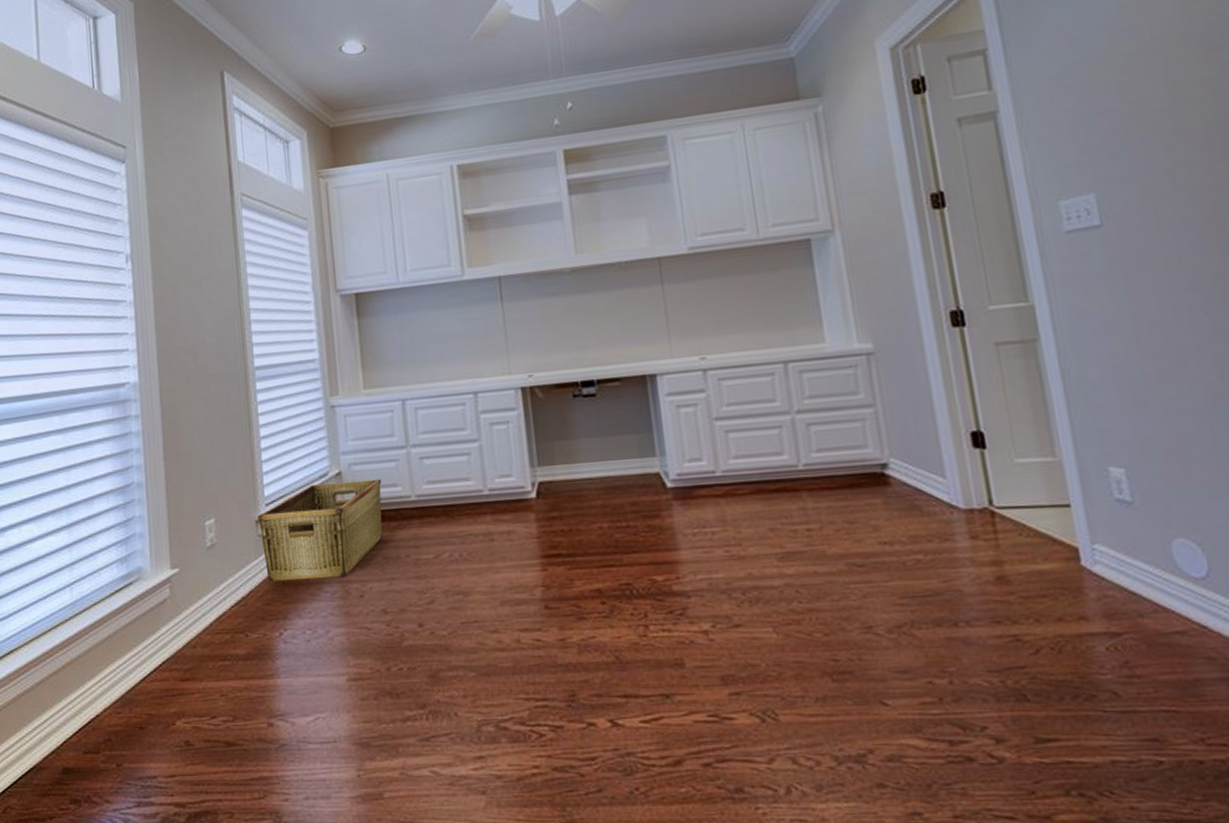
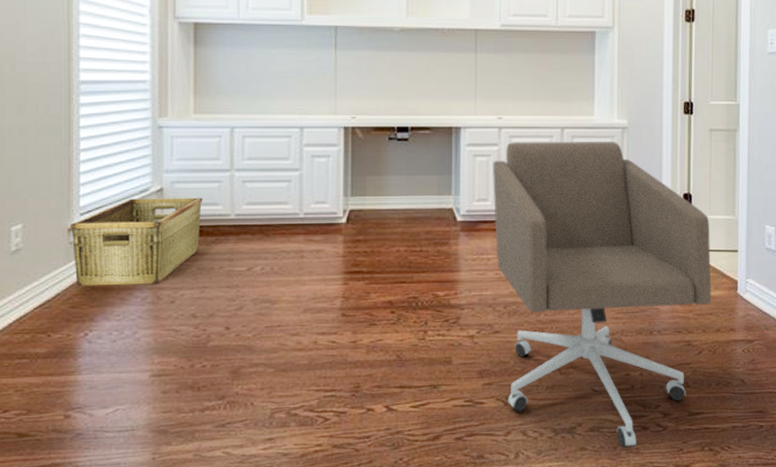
office chair: none [702,372,1042,787] -> present [493,142,712,448]

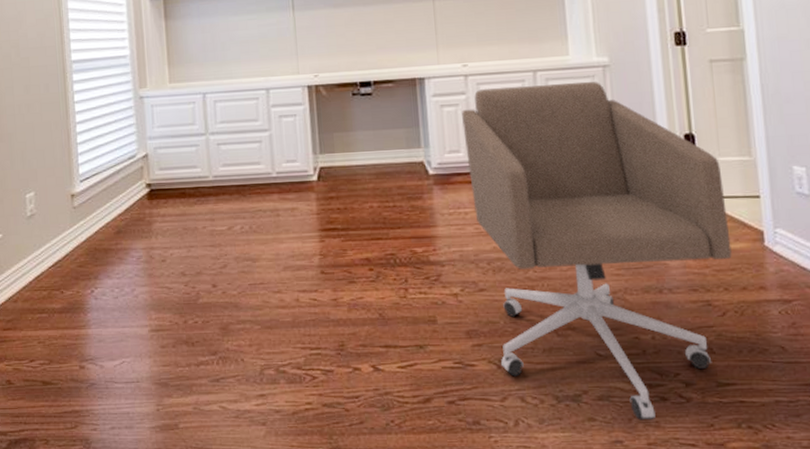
hamper: present [69,197,203,287] -> none [72,161,184,247]

